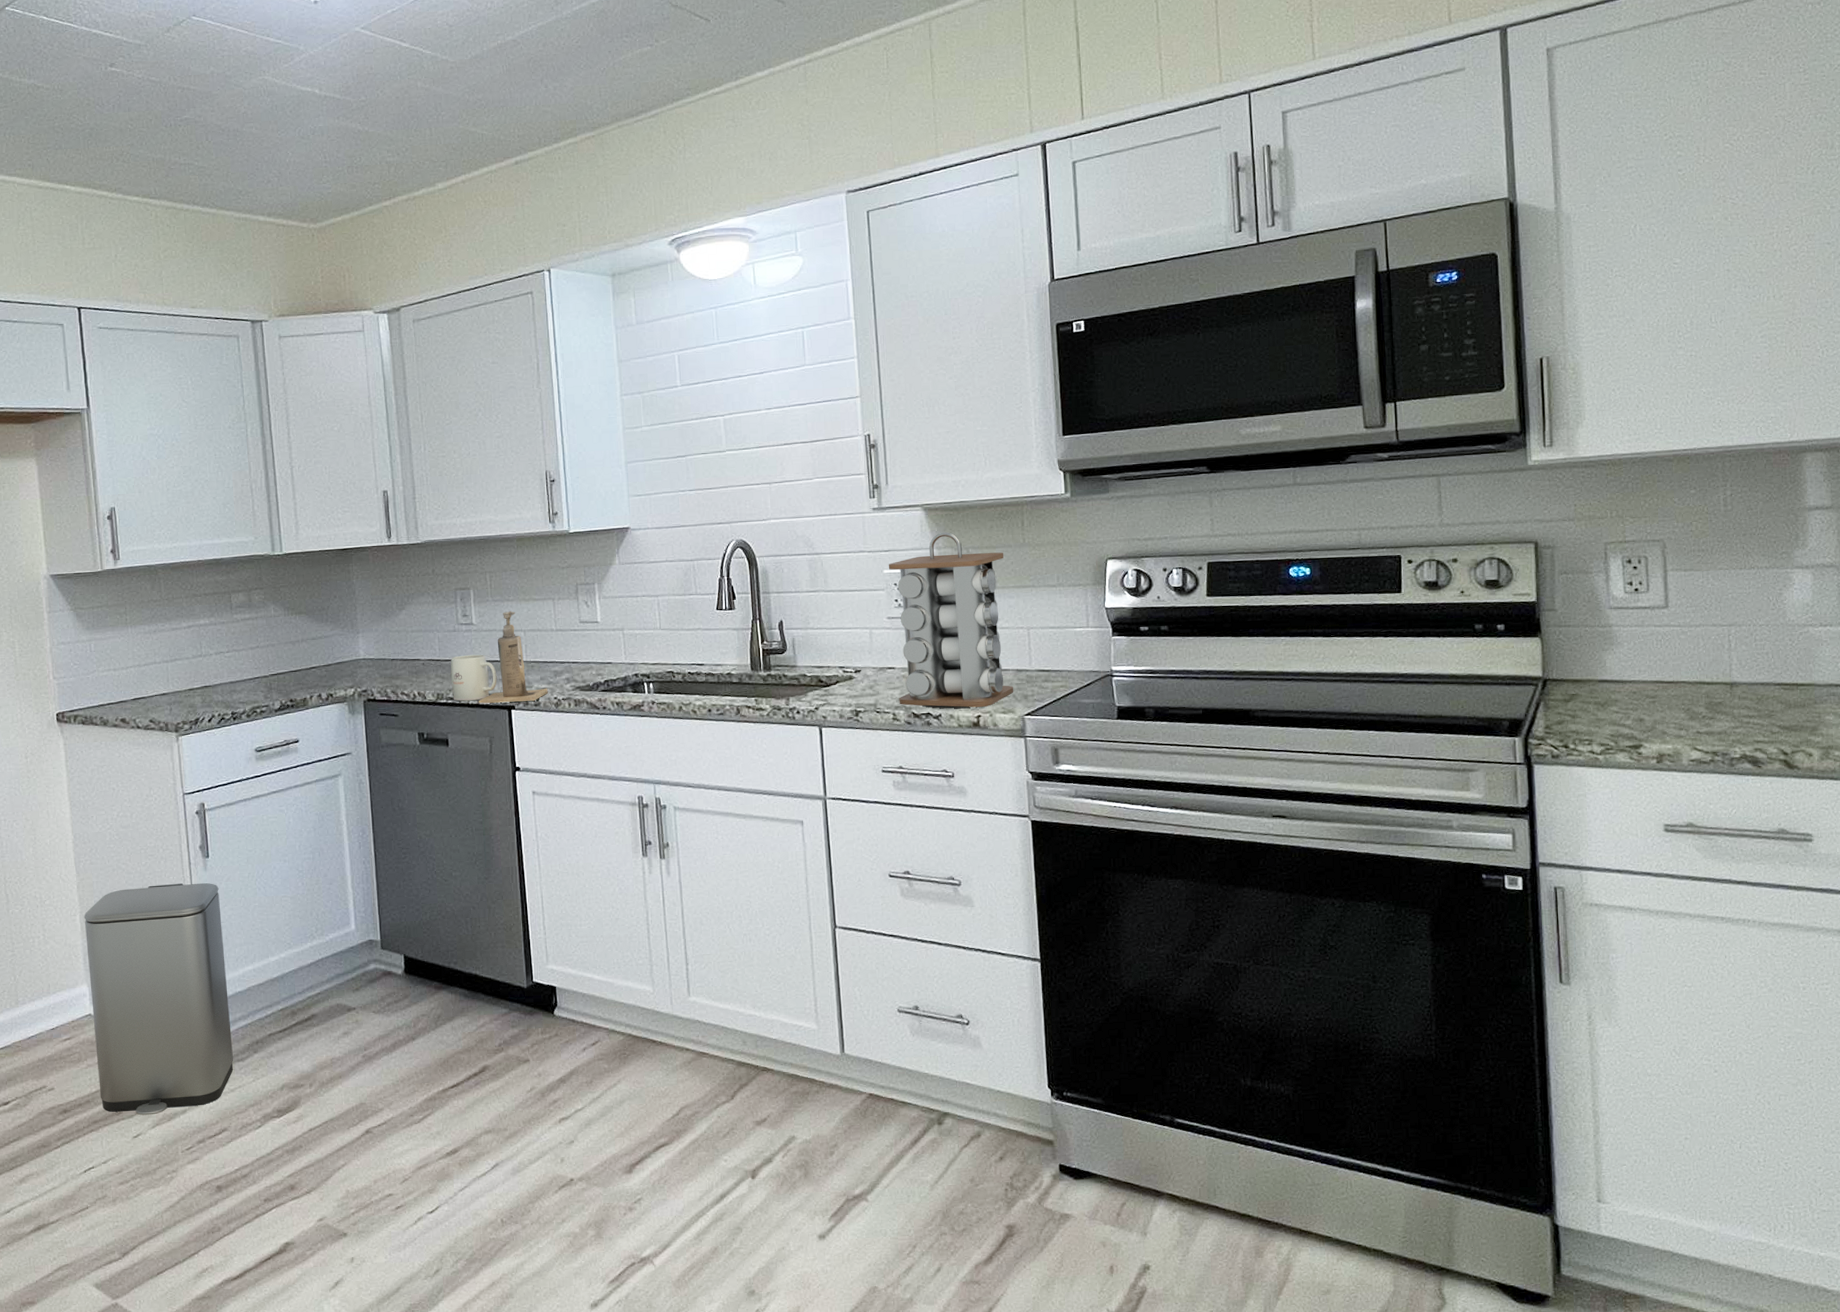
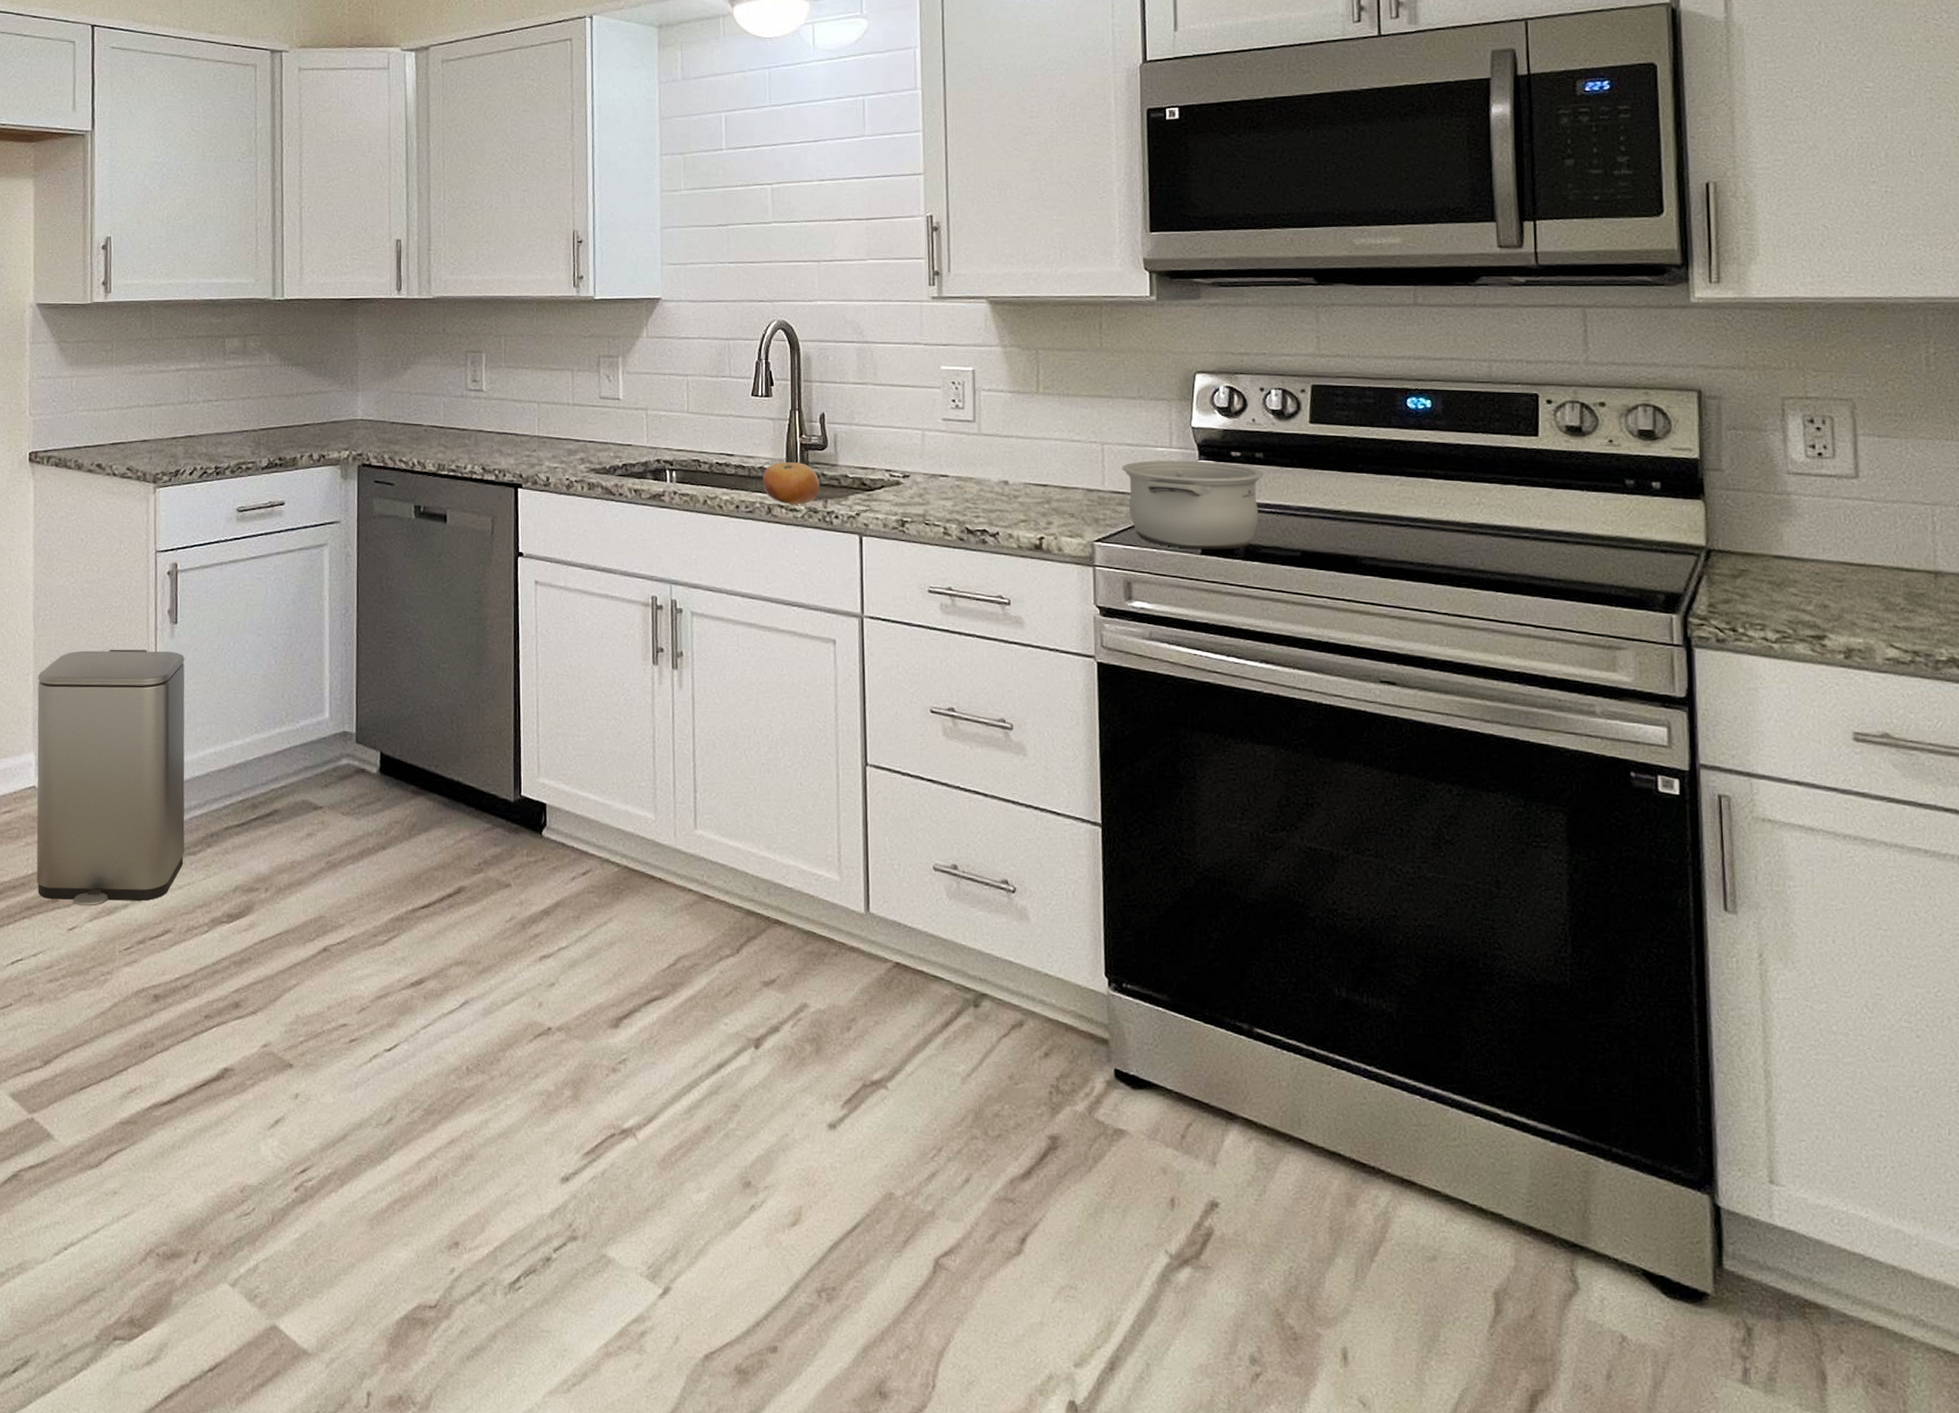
mug: present [450,654,497,702] -> none [454,424,505,475]
soap dispenser: present [479,610,548,704] -> none [483,379,560,480]
fruit: none [730,666,783,705] -> present [762,462,821,505]
spice rack: present [888,531,1014,709] -> none [946,328,1083,528]
cooking pot: none [1046,637,1169,715] -> present [1122,460,1264,550]

